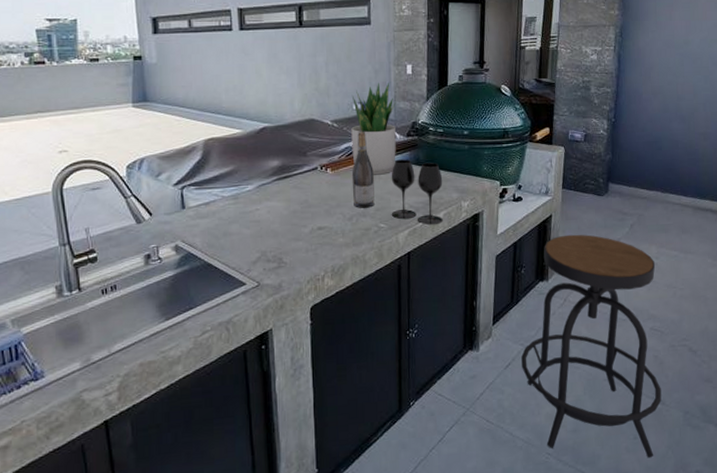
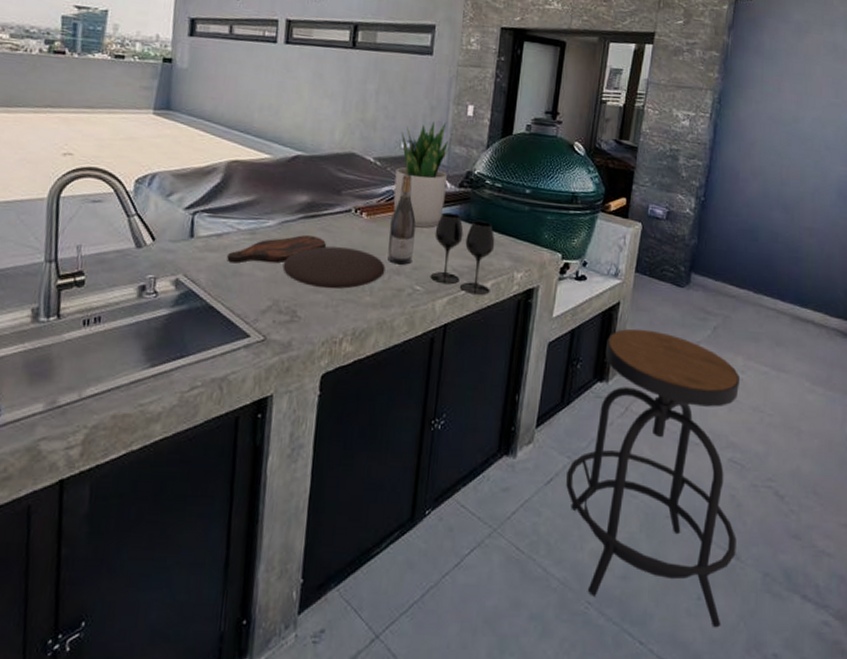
cutting board: none [216,194,299,226] -> present [227,235,326,263]
platter: none [265,200,353,237] -> present [282,246,386,289]

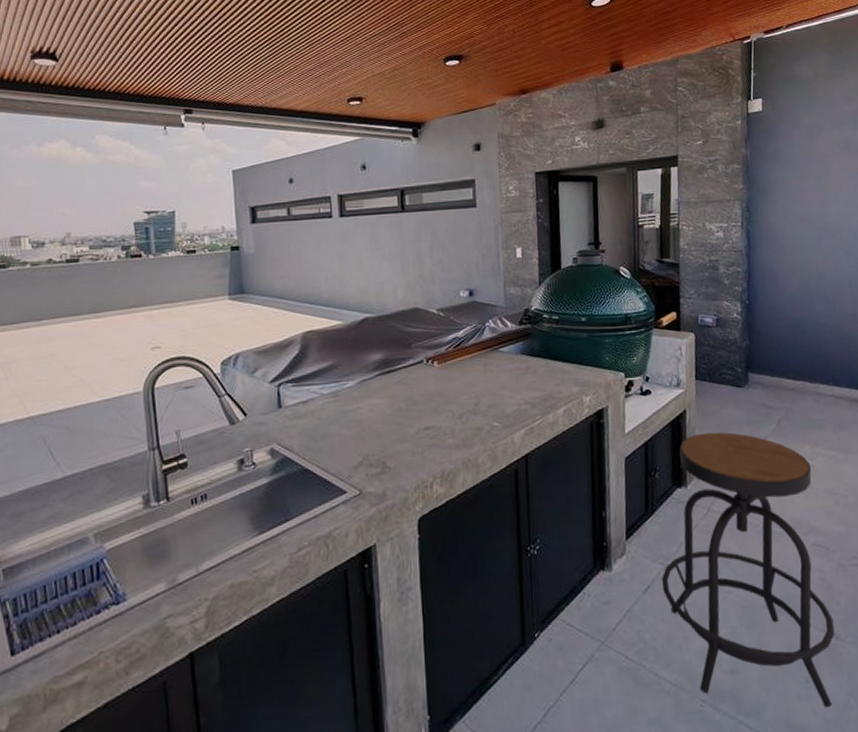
cutting board: present [227,235,326,263] -> none [315,390,404,426]
platter: present [282,246,386,289] -> none [367,396,463,438]
wine bottle: present [388,174,416,265] -> none [460,319,486,405]
planter: present [393,122,451,228] -> none [458,267,508,368]
wine glass: present [430,212,495,296] -> none [503,349,563,424]

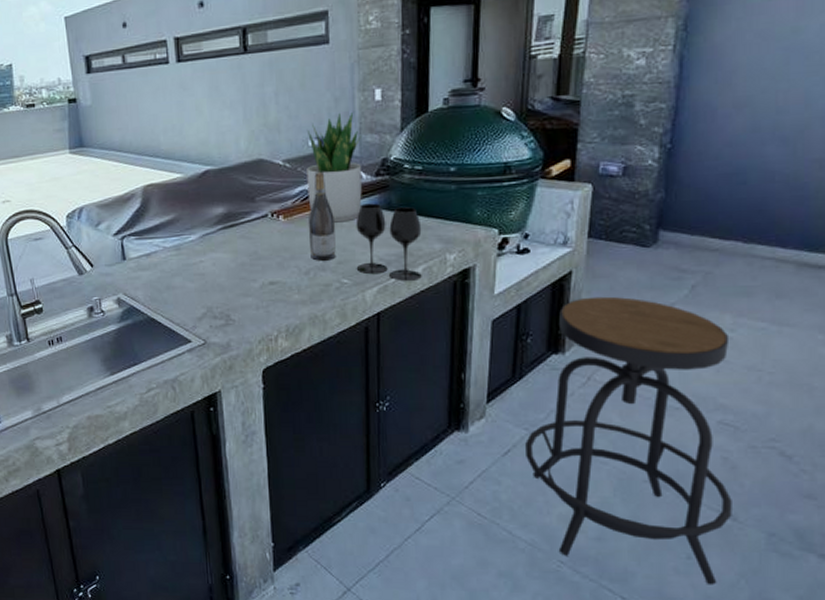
planter: none [458,267,508,368] -> present [306,112,362,223]
wine bottle: none [460,319,486,405] -> present [308,171,336,261]
wine glass: none [503,349,563,424] -> present [356,203,422,282]

